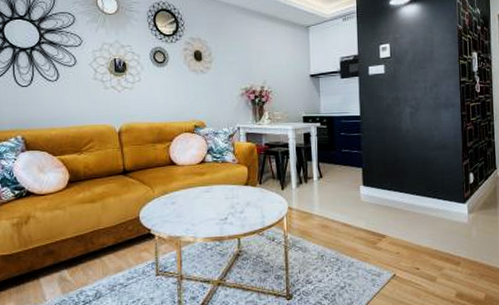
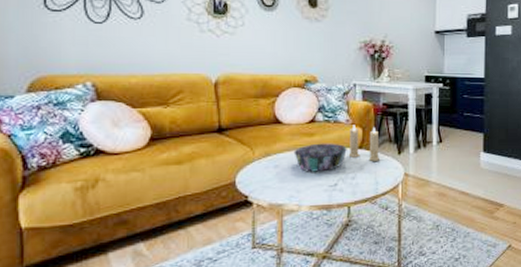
decorative bowl: none [188,181,235,208] -> present [294,143,347,172]
candle: none [236,164,266,198] -> present [348,125,381,162]

